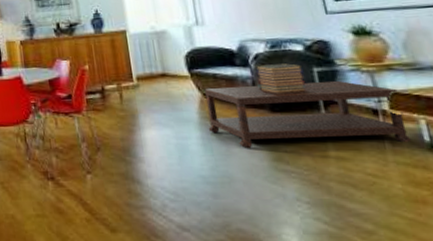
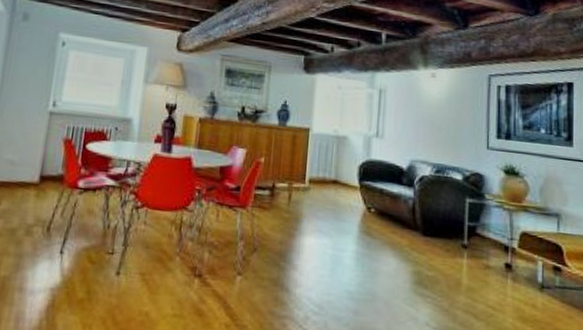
coffee table: present [204,81,412,148] -> none [364,203,529,281]
book stack: present [254,63,306,94] -> none [417,187,458,220]

